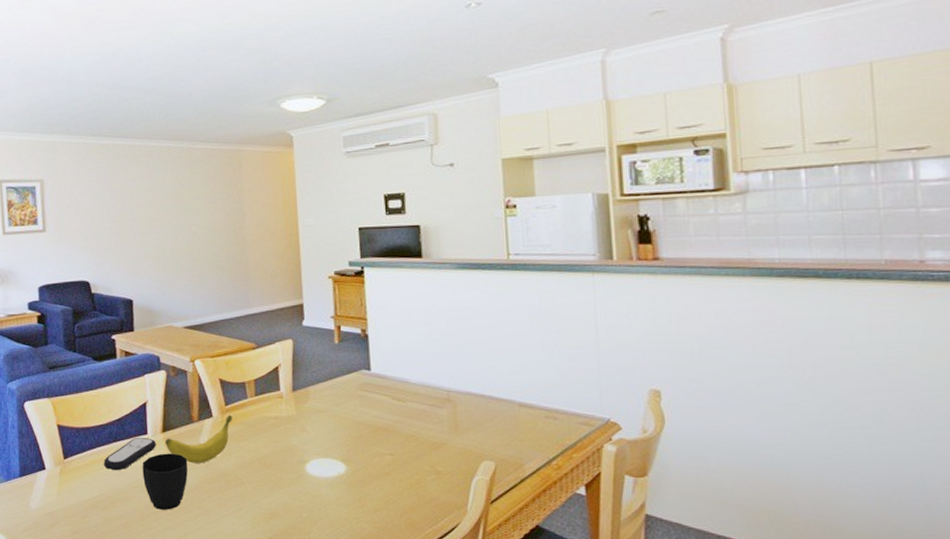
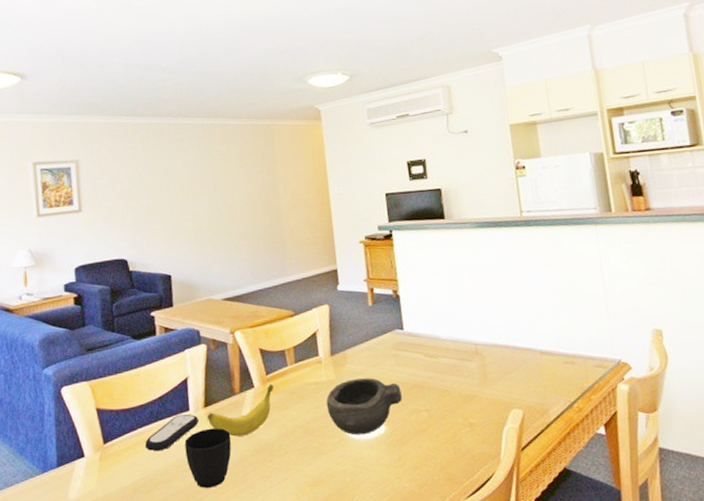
bowl: none [285,417,365,473] -> present [326,378,402,435]

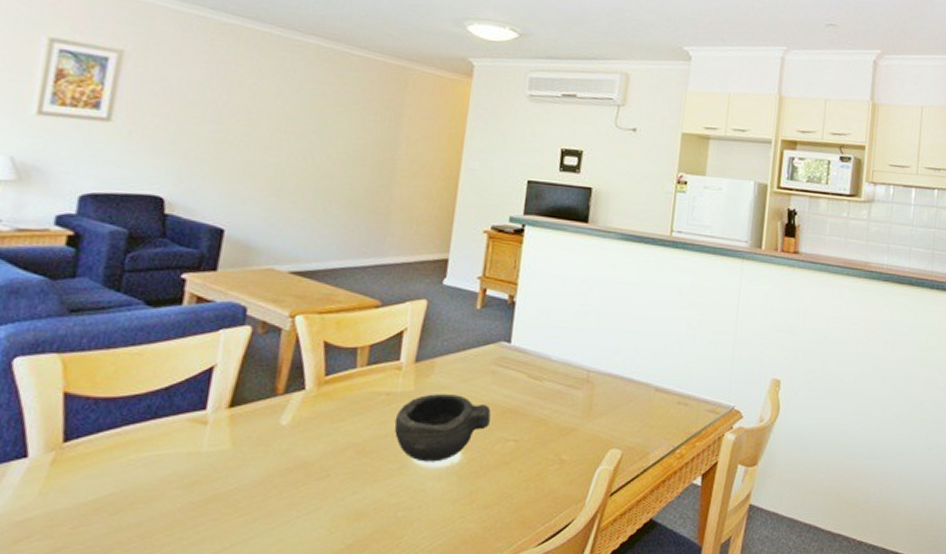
remote control: present [145,414,199,452] -> none [128,413,218,459]
cup: present [184,428,232,488] -> none [185,435,258,513]
banana: present [207,383,274,437] -> none [230,387,331,450]

